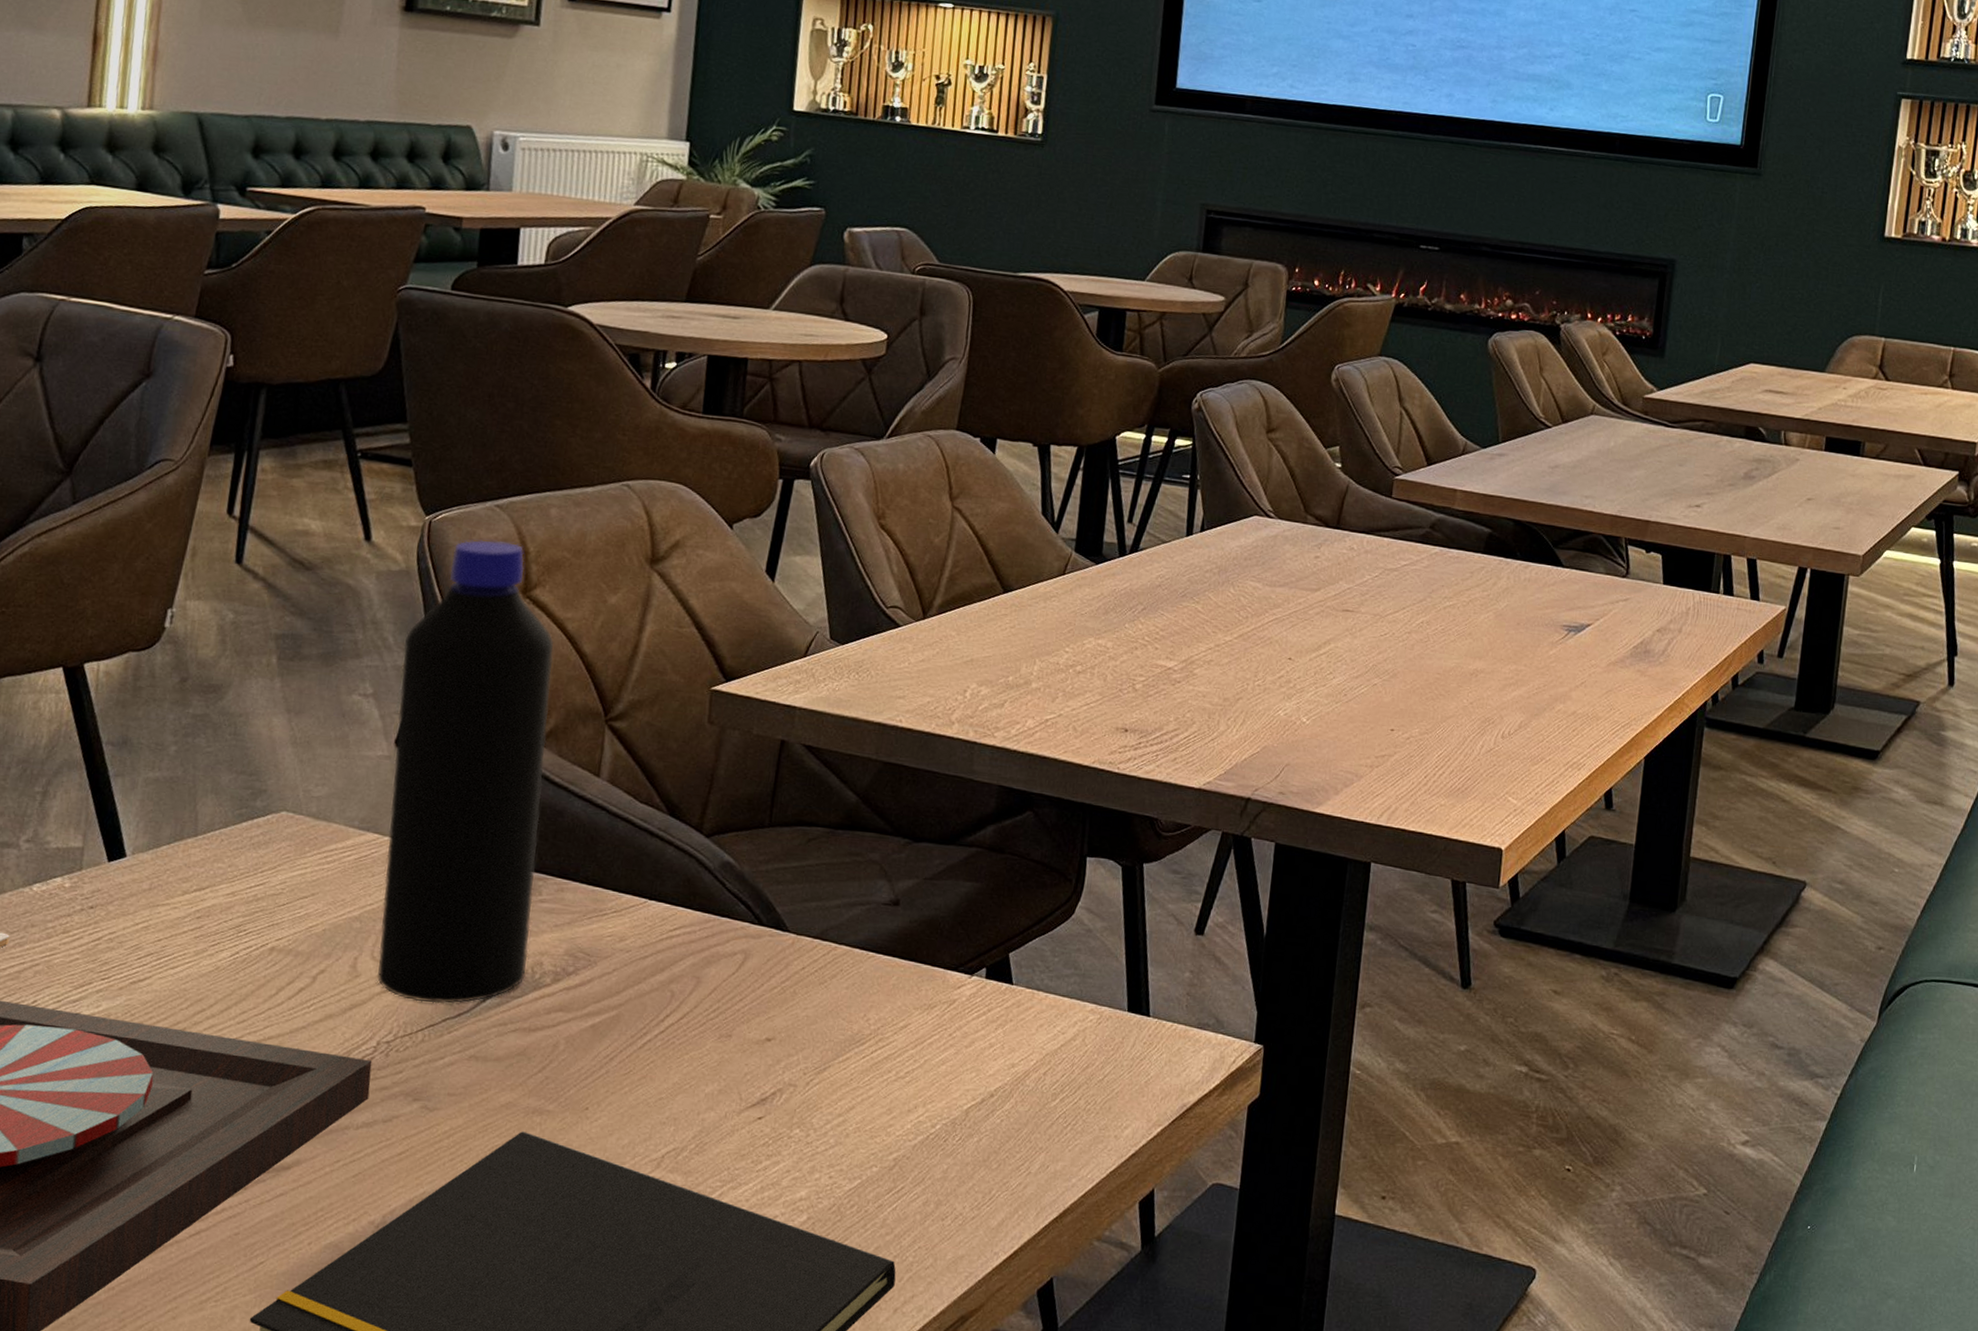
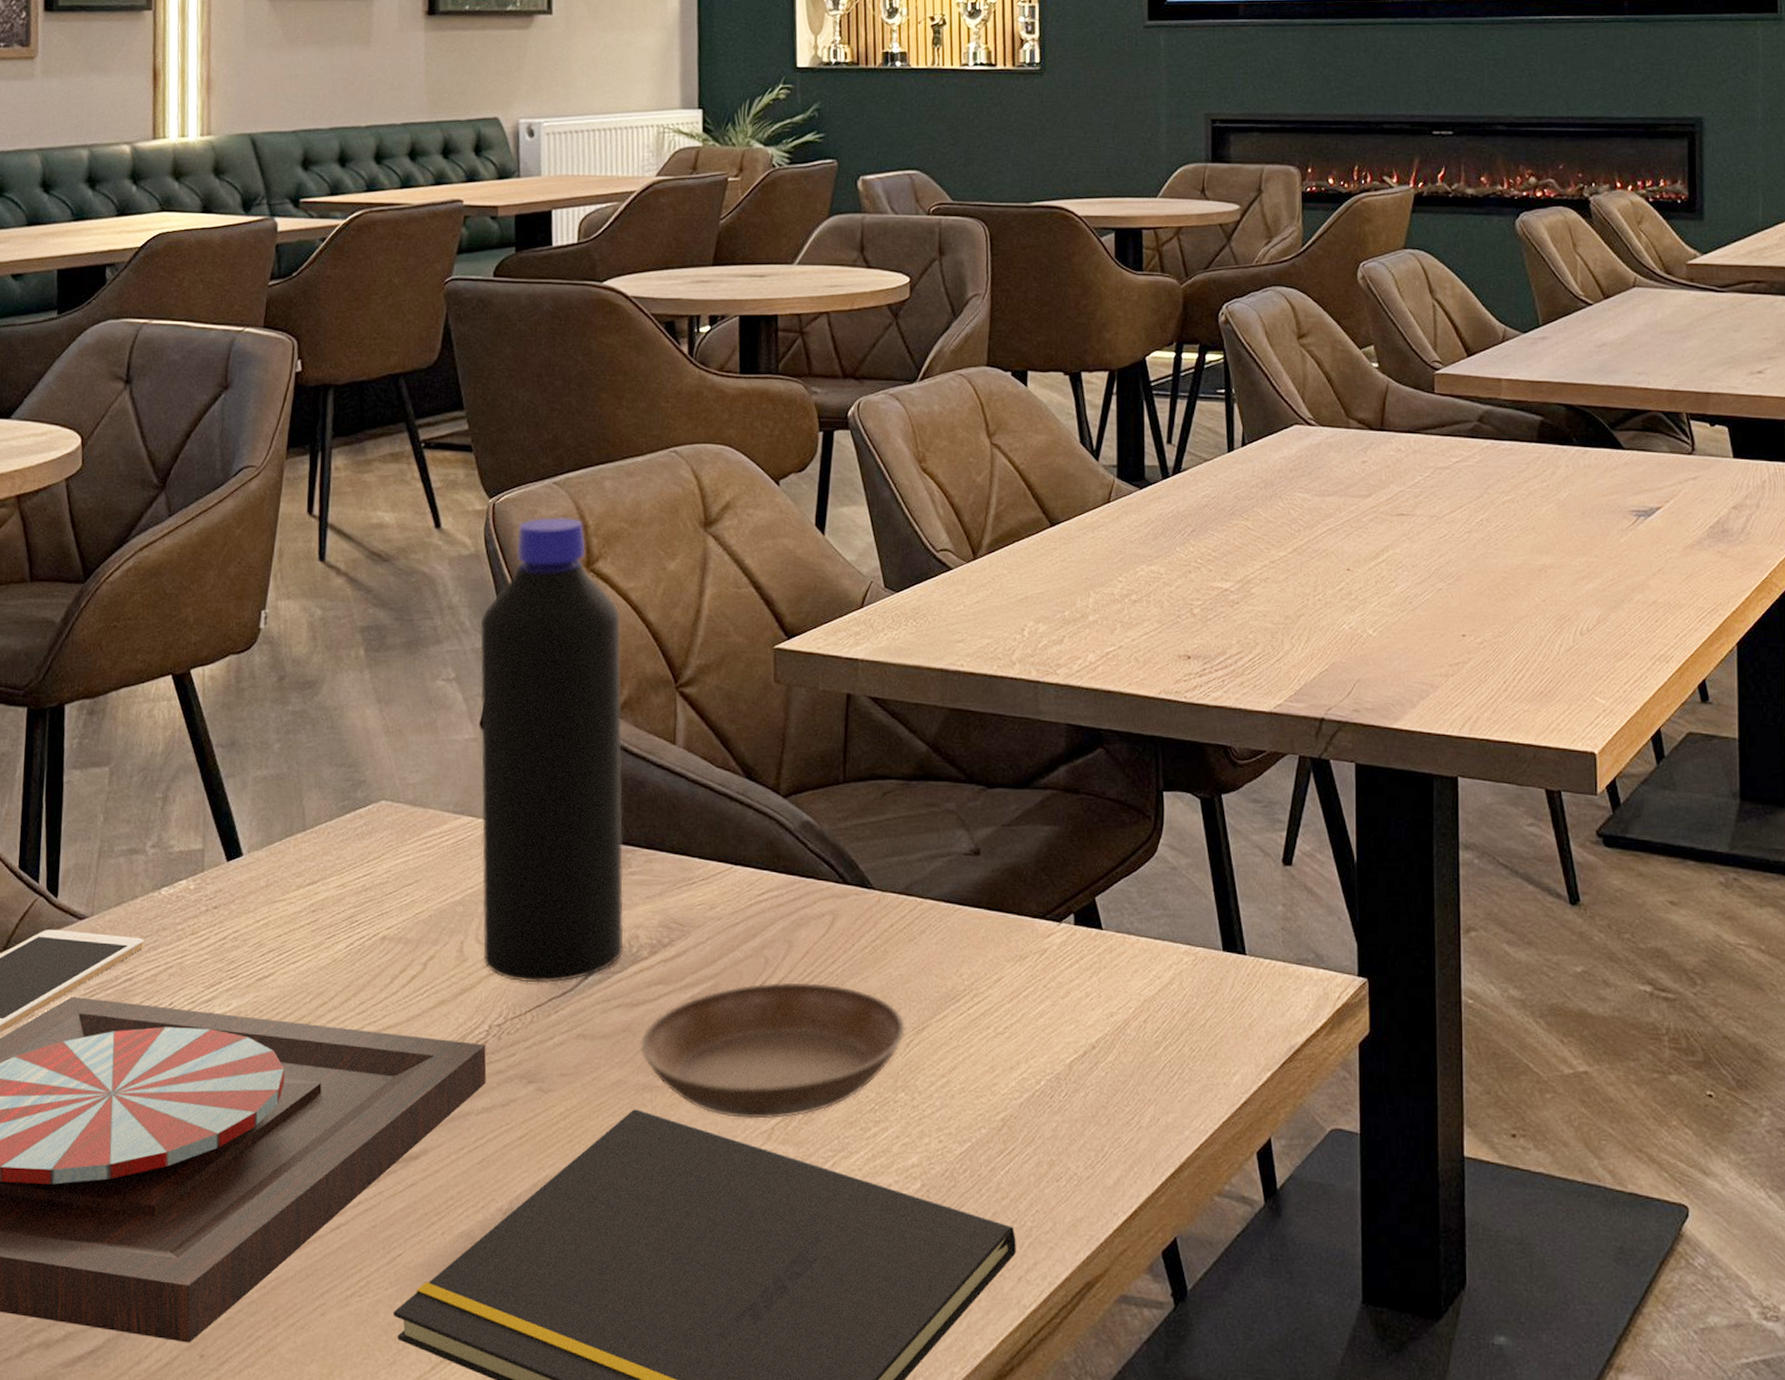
saucer: none [534,1016,808,1148] -> present [641,982,906,1119]

